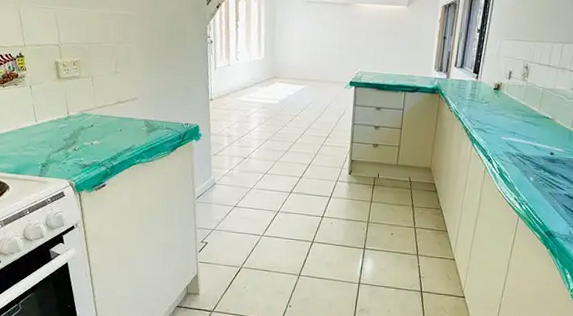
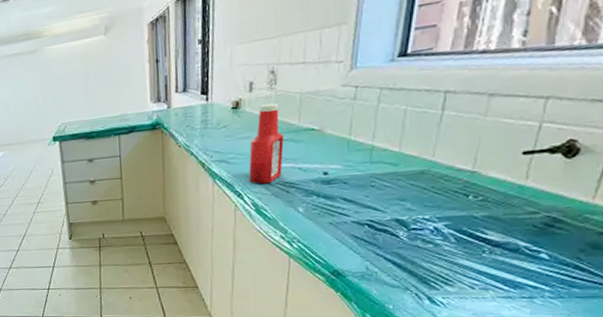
ketchup bottle: none [498,91,528,154] -> present [249,103,285,184]

